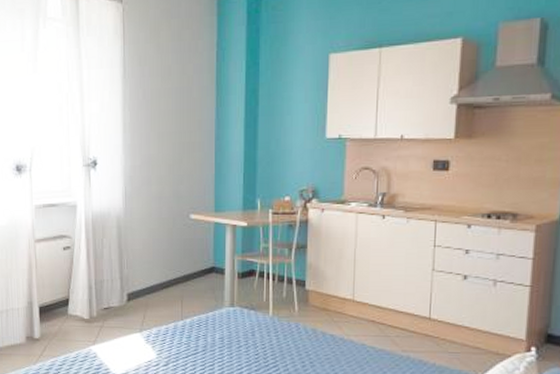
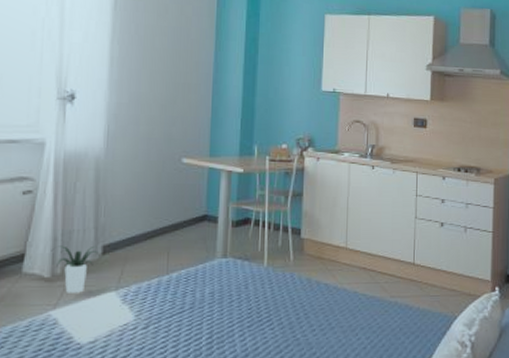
potted plant: none [88,293,126,333] -> present [51,246,100,293]

